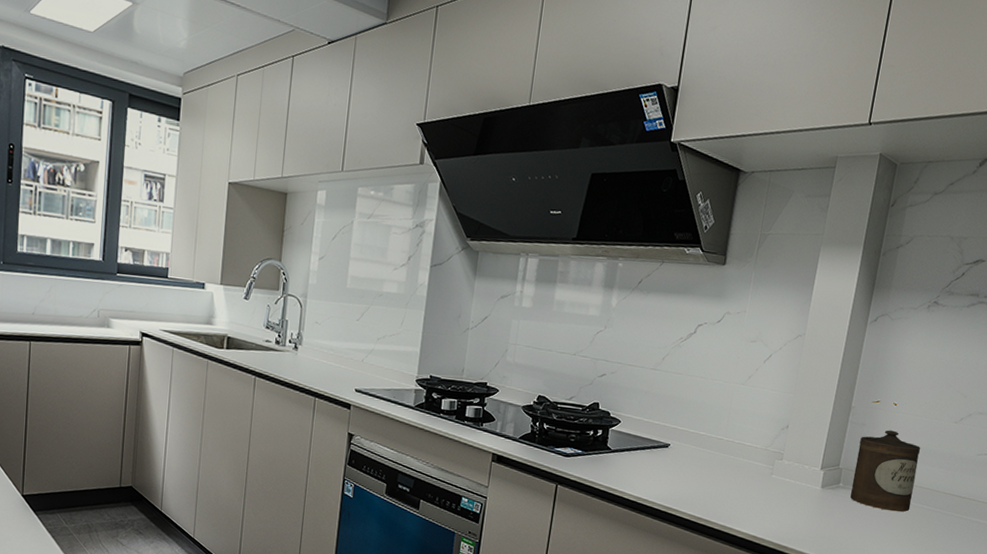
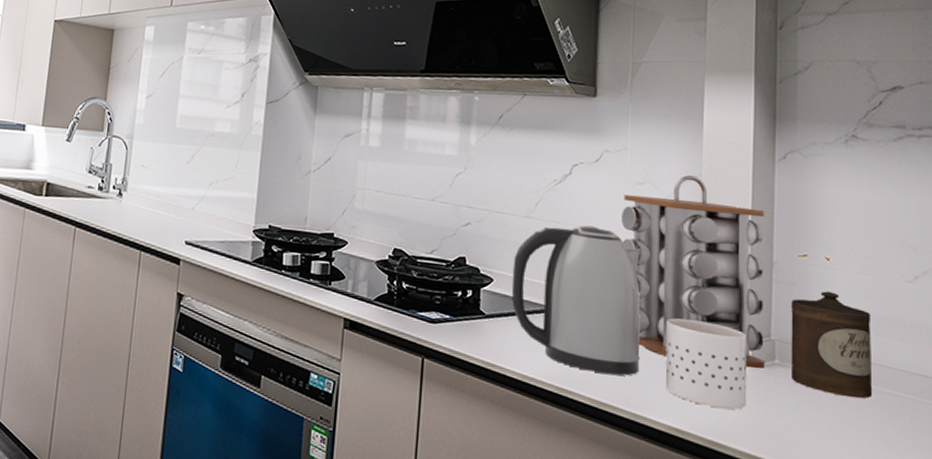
kettle: none [634,376,745,497] -> present [511,225,641,376]
spice rack: none [731,334,852,491] -> present [621,174,765,369]
mug: none [751,451,821,522] -> present [665,318,748,410]

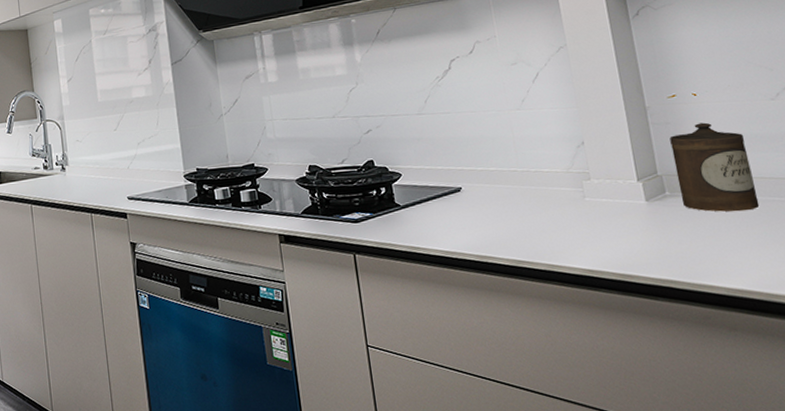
kettle: present [511,225,641,376] -> none [415,109,547,236]
spice rack: present [621,174,765,369] -> none [501,47,658,210]
mug: present [665,318,748,410] -> none [561,171,649,245]

